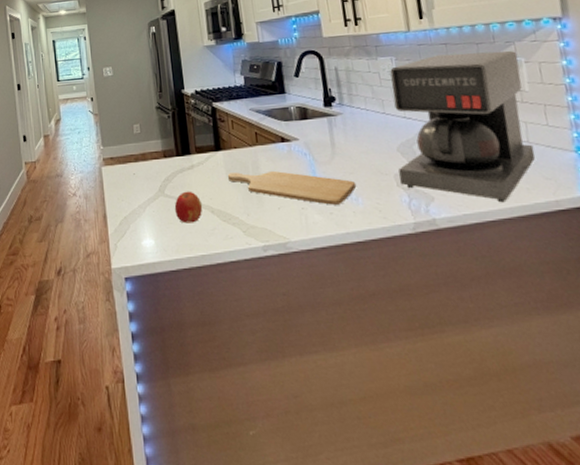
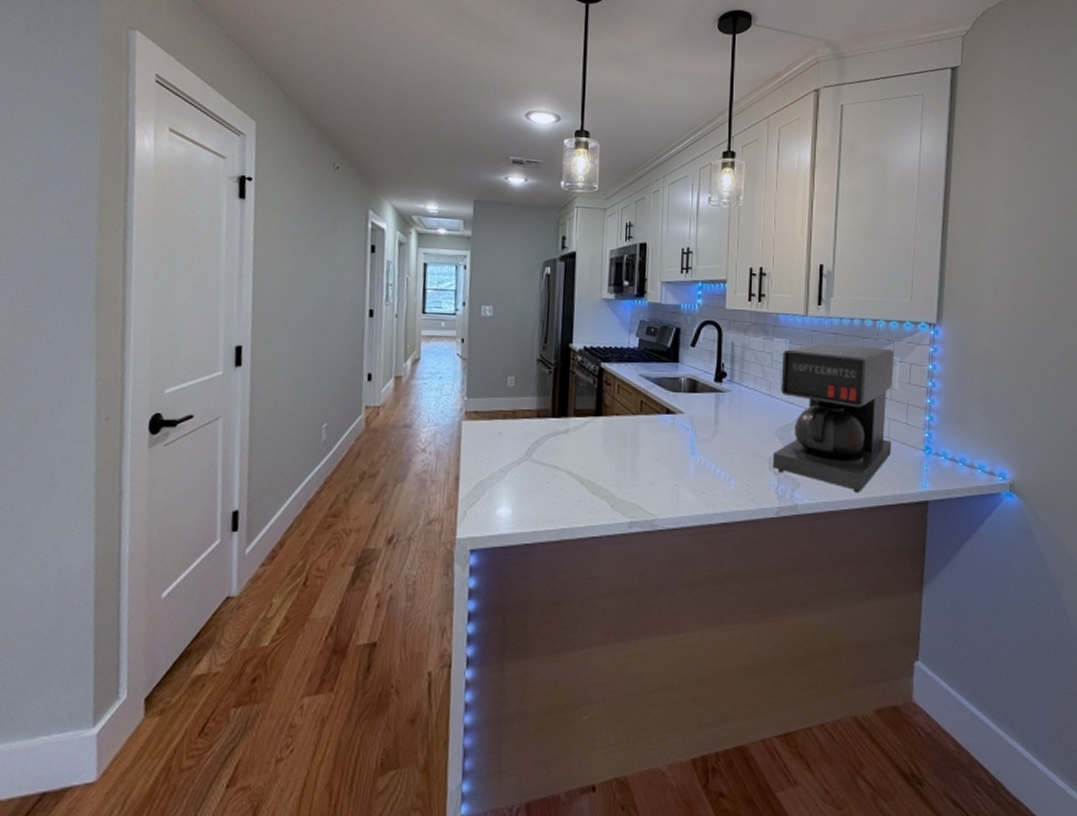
fruit: present [174,191,203,224] -> none [539,457,572,493]
chopping board: present [227,170,357,205] -> none [603,441,732,484]

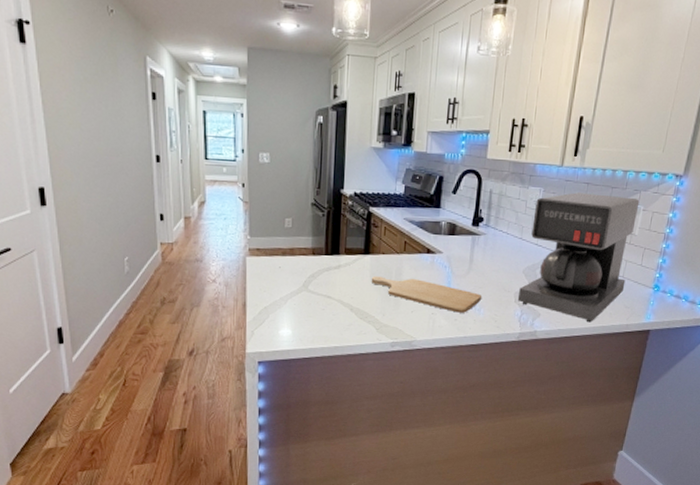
chopping board: none [603,441,732,484] -> present [371,276,483,313]

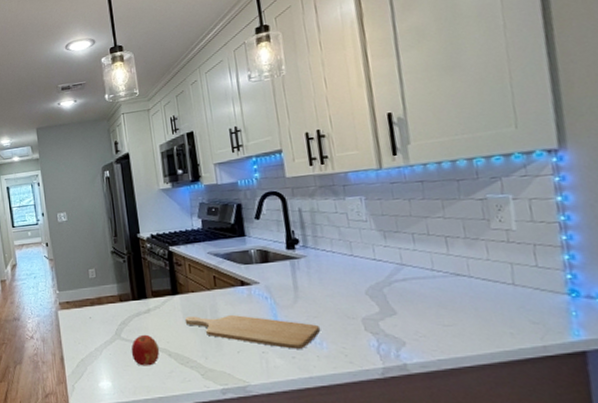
fruit: none [315,288,343,318] -> present [131,334,160,366]
coffee maker: present [517,192,640,323] -> none [359,187,522,348]

